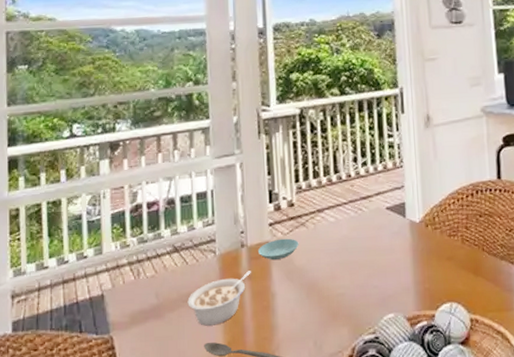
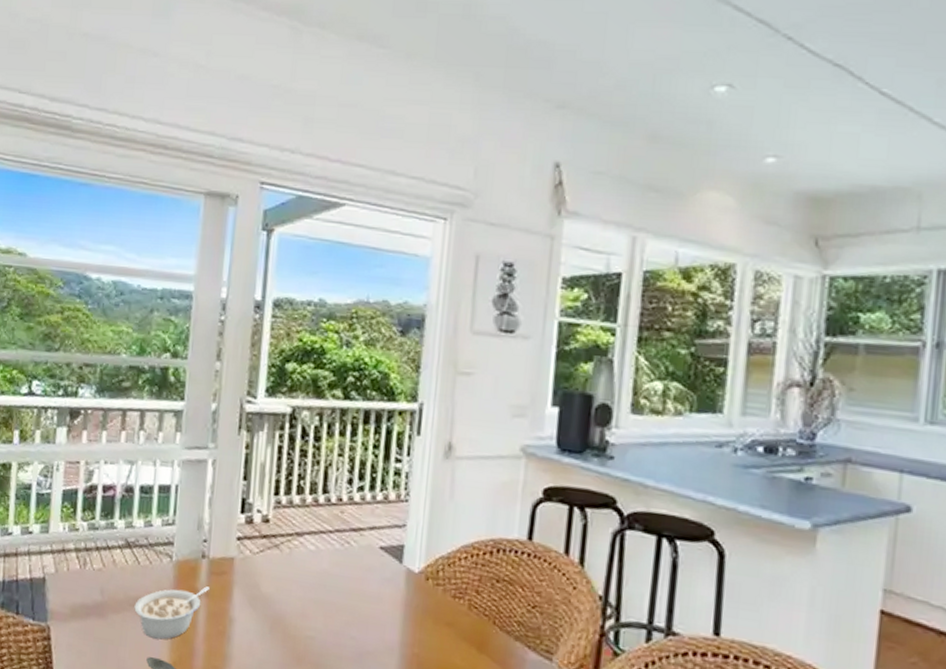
saucer: present [257,238,299,261] -> none [220,557,269,582]

